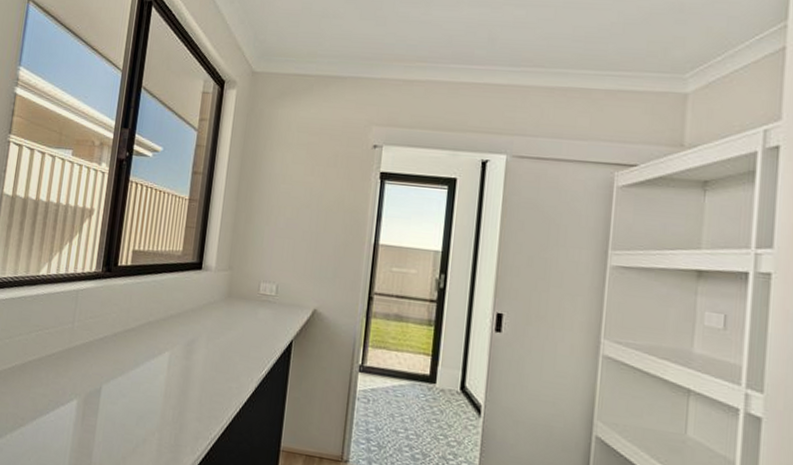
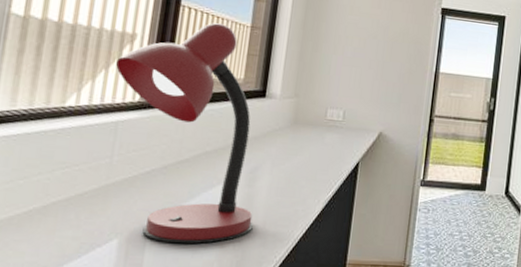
desk lamp: none [77,196,190,413] -> present [115,23,253,244]

